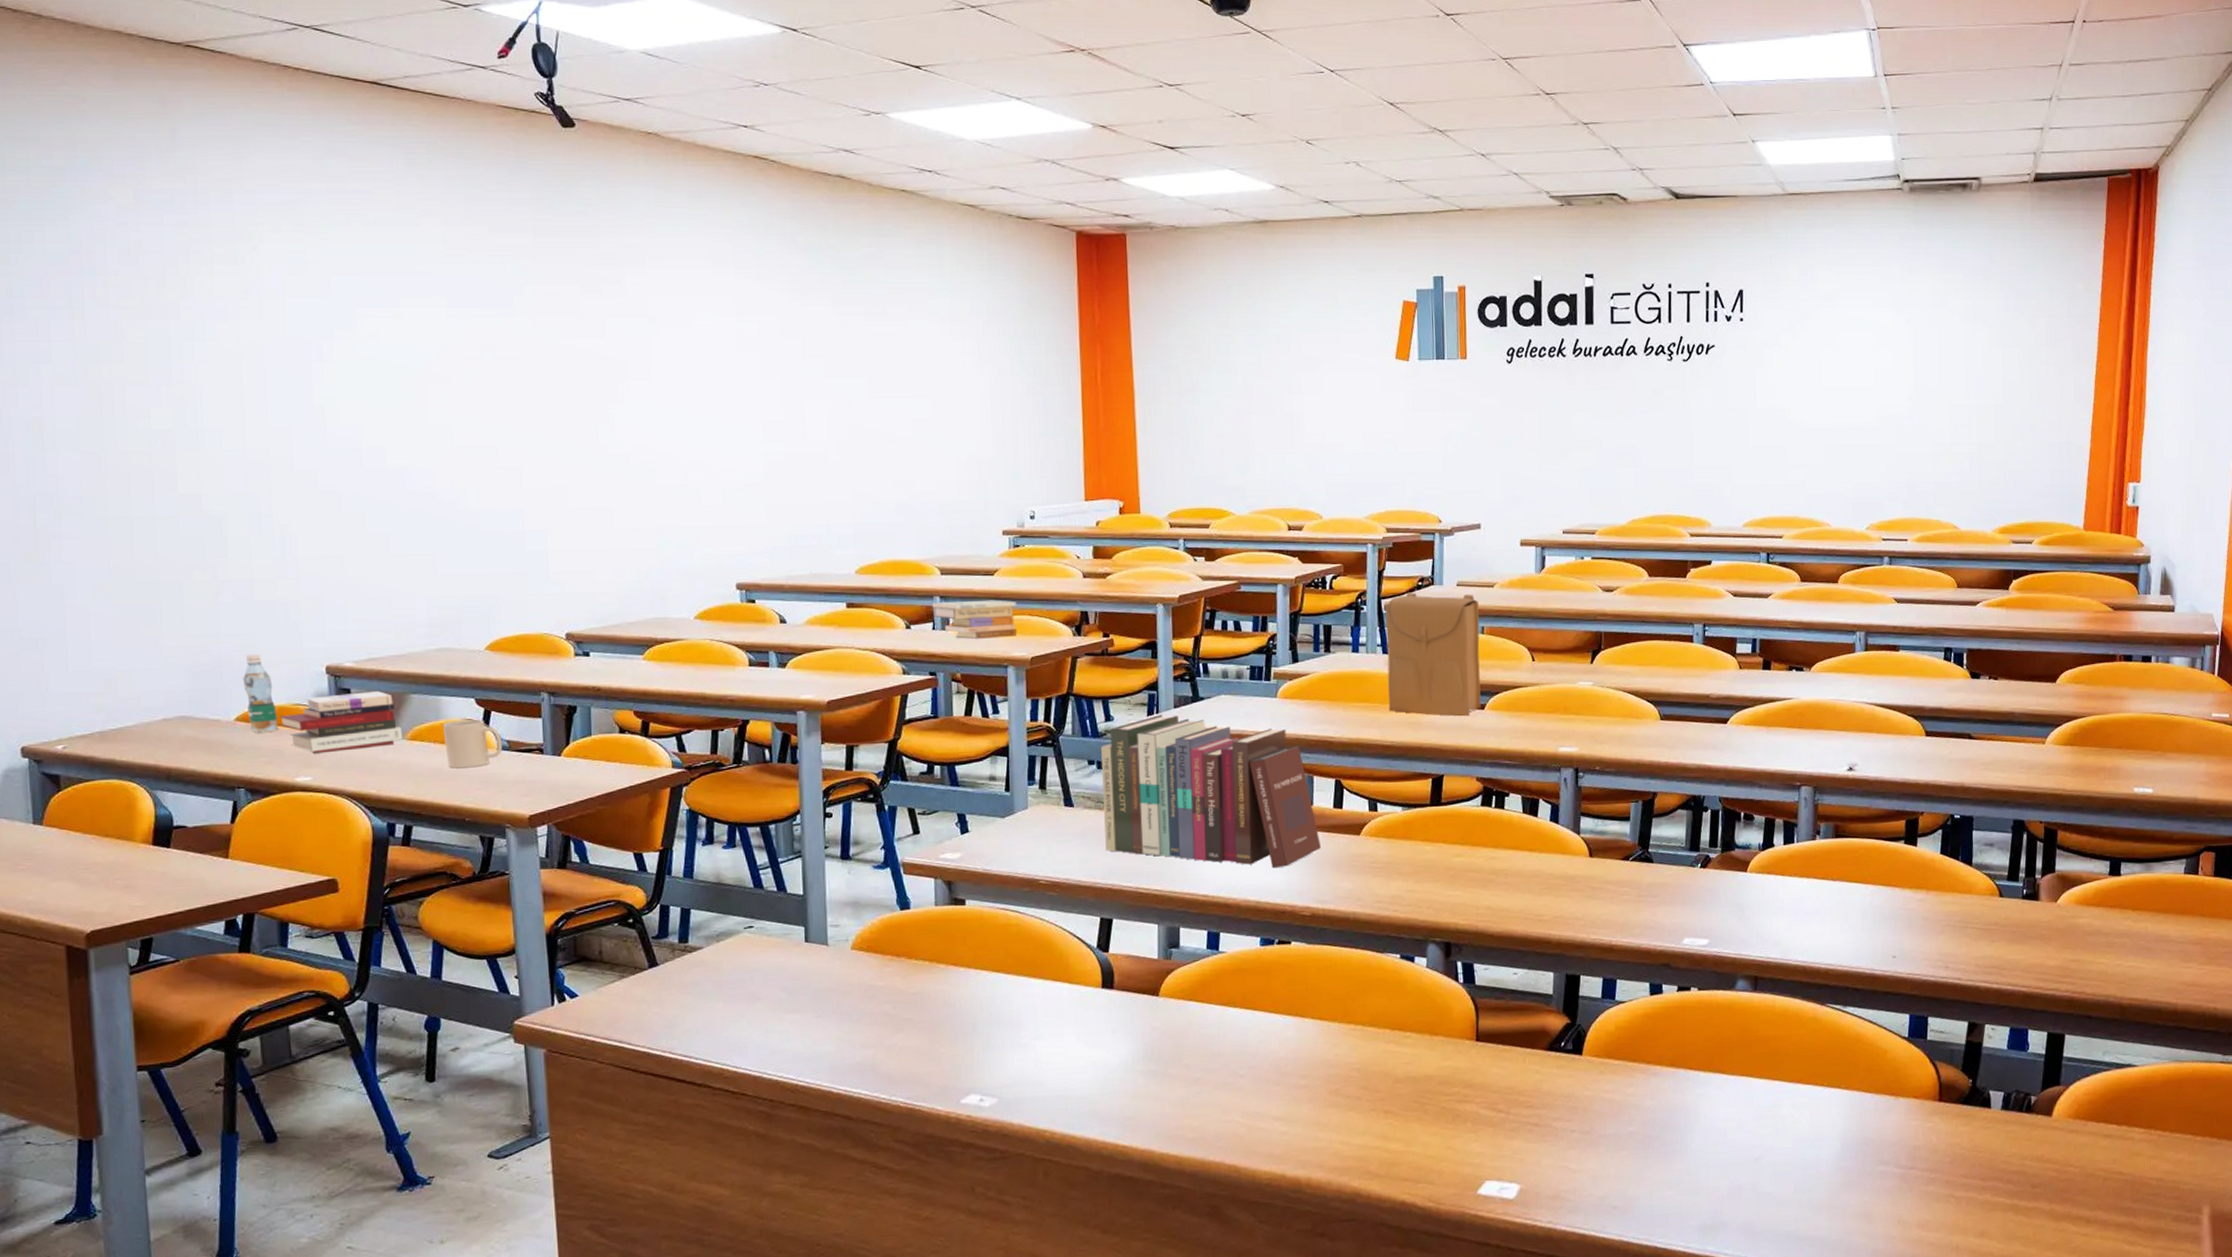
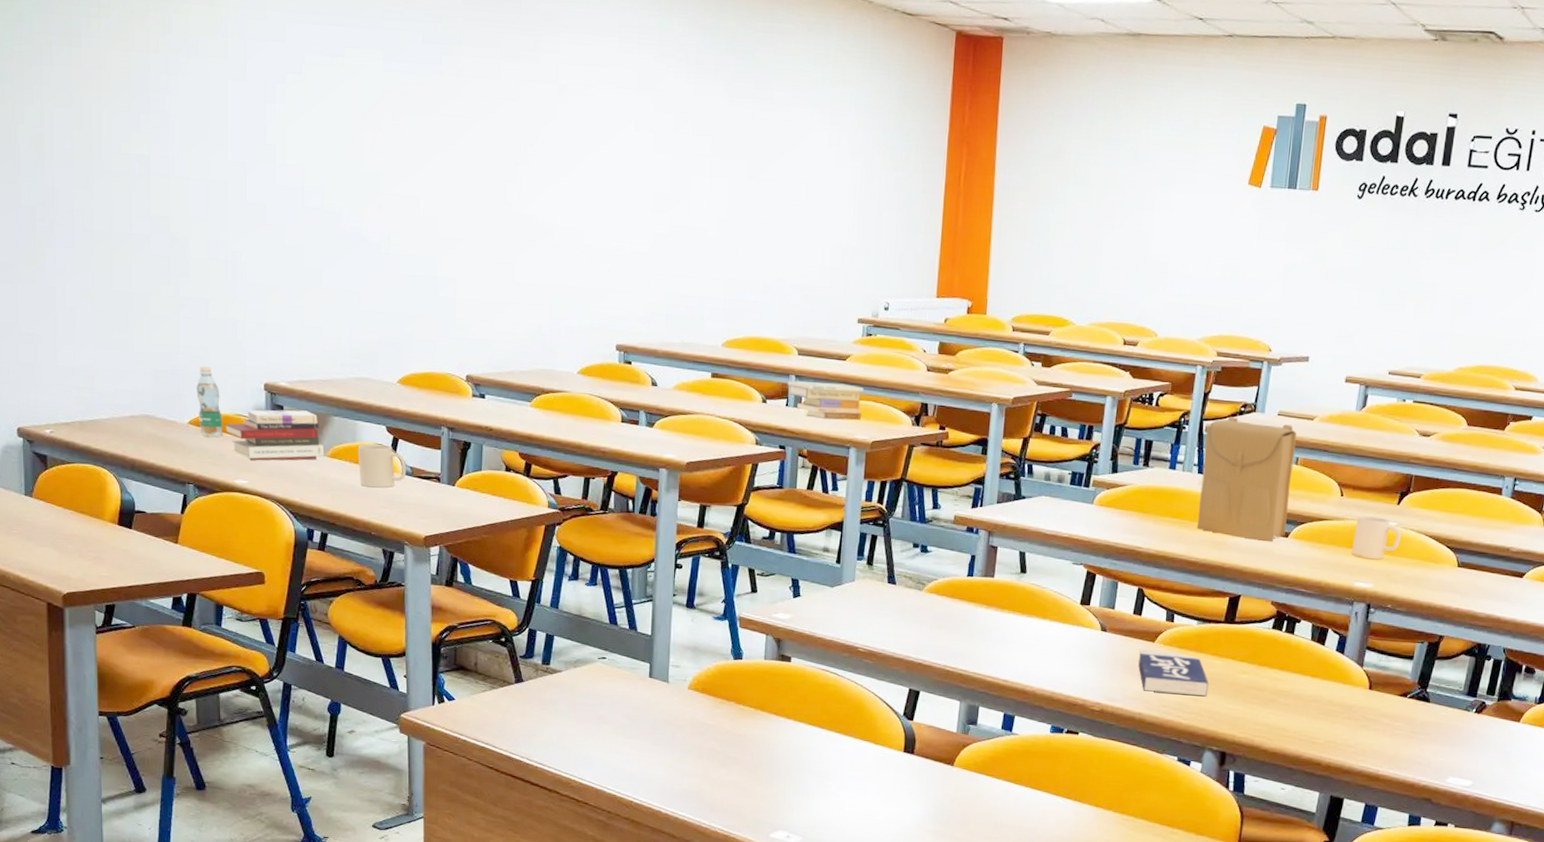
books: present [1100,714,1321,869] -> none [920,507,1117,664]
book: none [1344,843,1423,888] -> present [1138,649,1209,697]
mug: none [1551,678,1600,723] -> present [1351,516,1402,560]

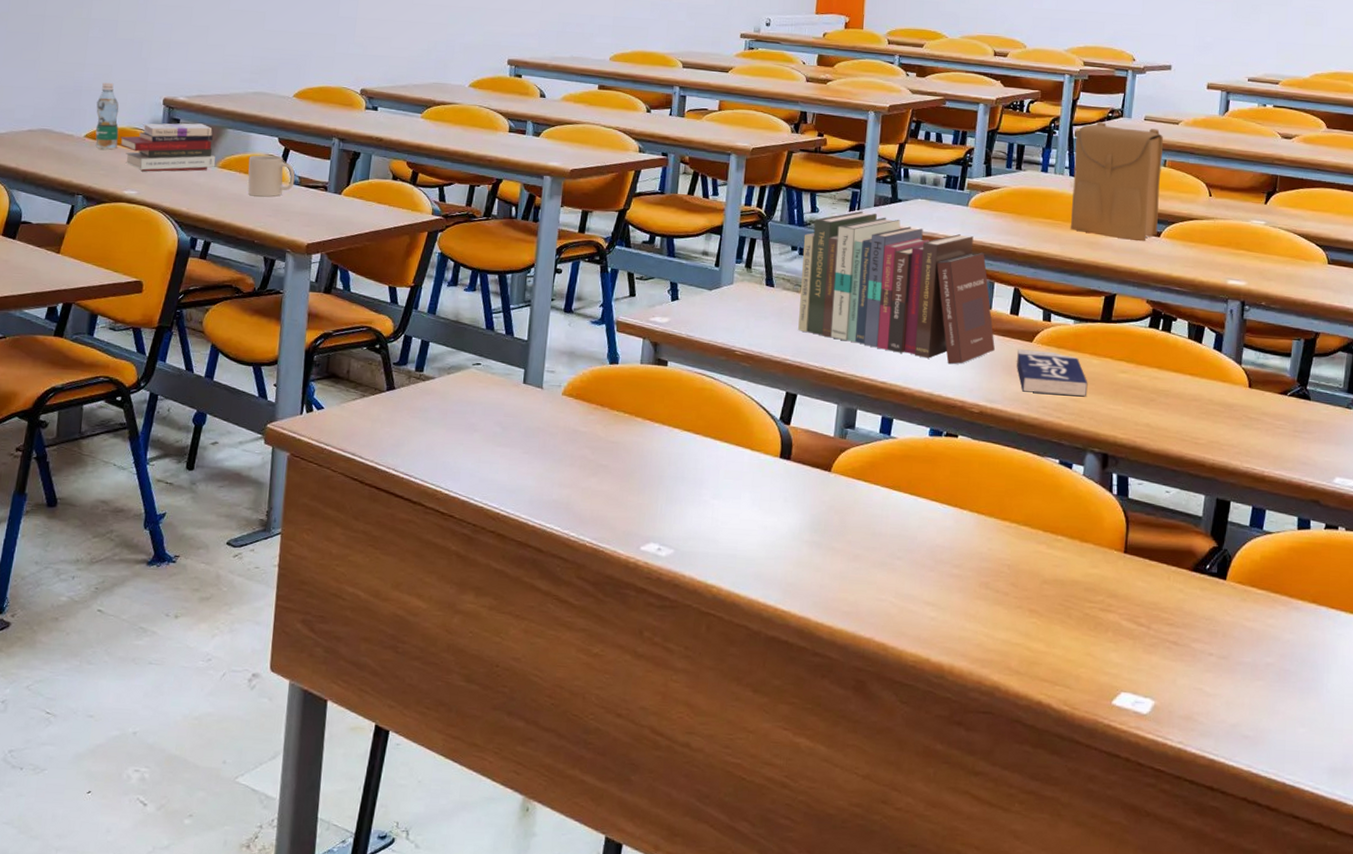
books: present [788,381,864,421] -> none [672,91,745,129]
books: none [920,507,1117,664] -> present [798,210,995,365]
mug: present [1351,516,1402,560] -> none [1223,215,1271,258]

